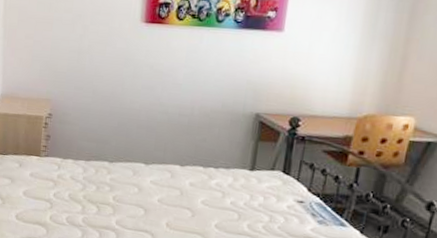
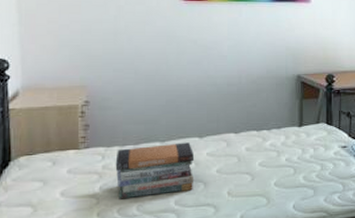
book stack: none [68,162,139,214] -> present [115,142,195,200]

